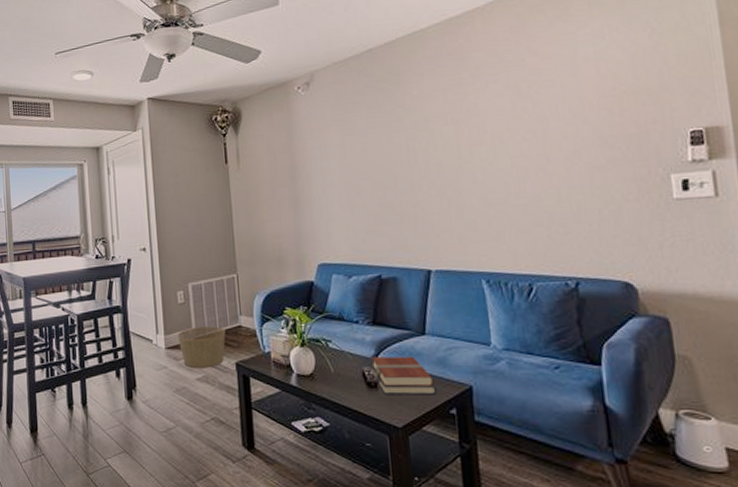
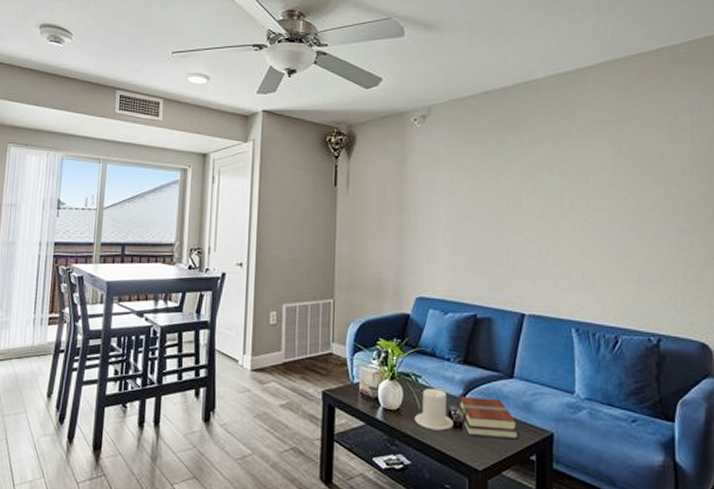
basket: present [177,326,226,369] -> none [265,350,316,395]
candle: none [329,351,369,392] -> present [415,387,454,431]

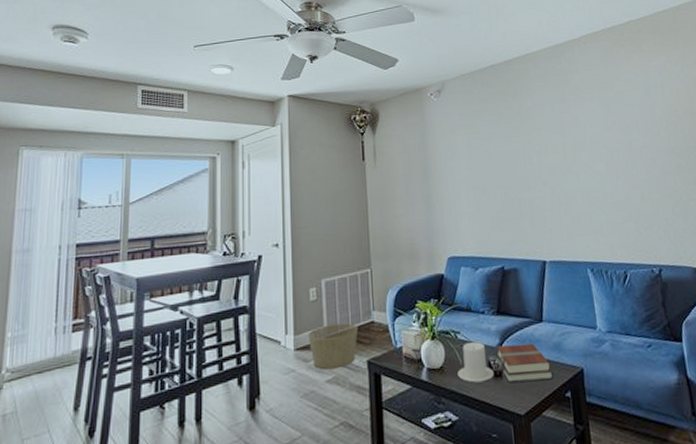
basket: none [265,350,316,395] -> present [307,323,358,370]

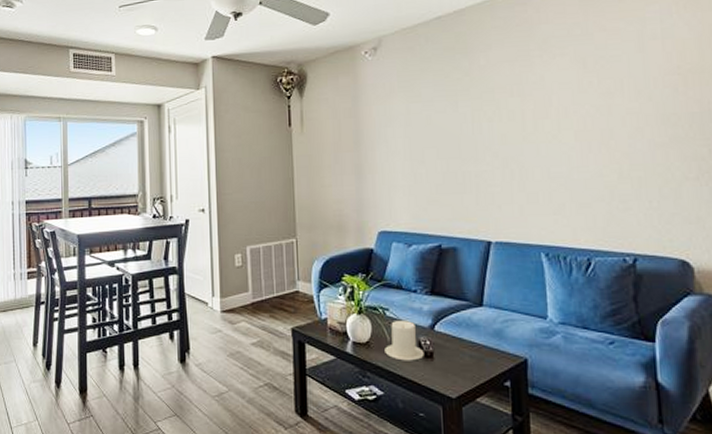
basket: present [307,323,358,370] -> none [233,291,283,333]
books: present [495,343,554,383] -> none [426,327,492,367]

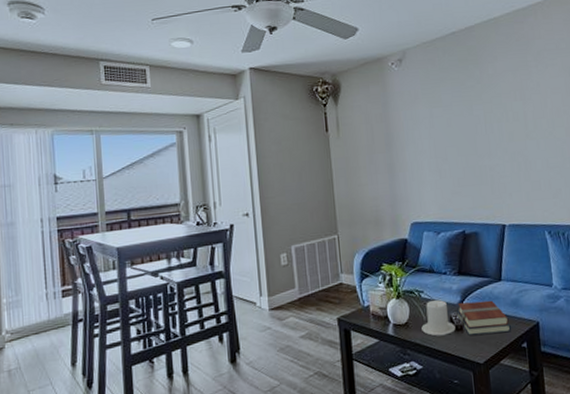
books: none [426,327,492,367] -> present [456,300,511,335]

